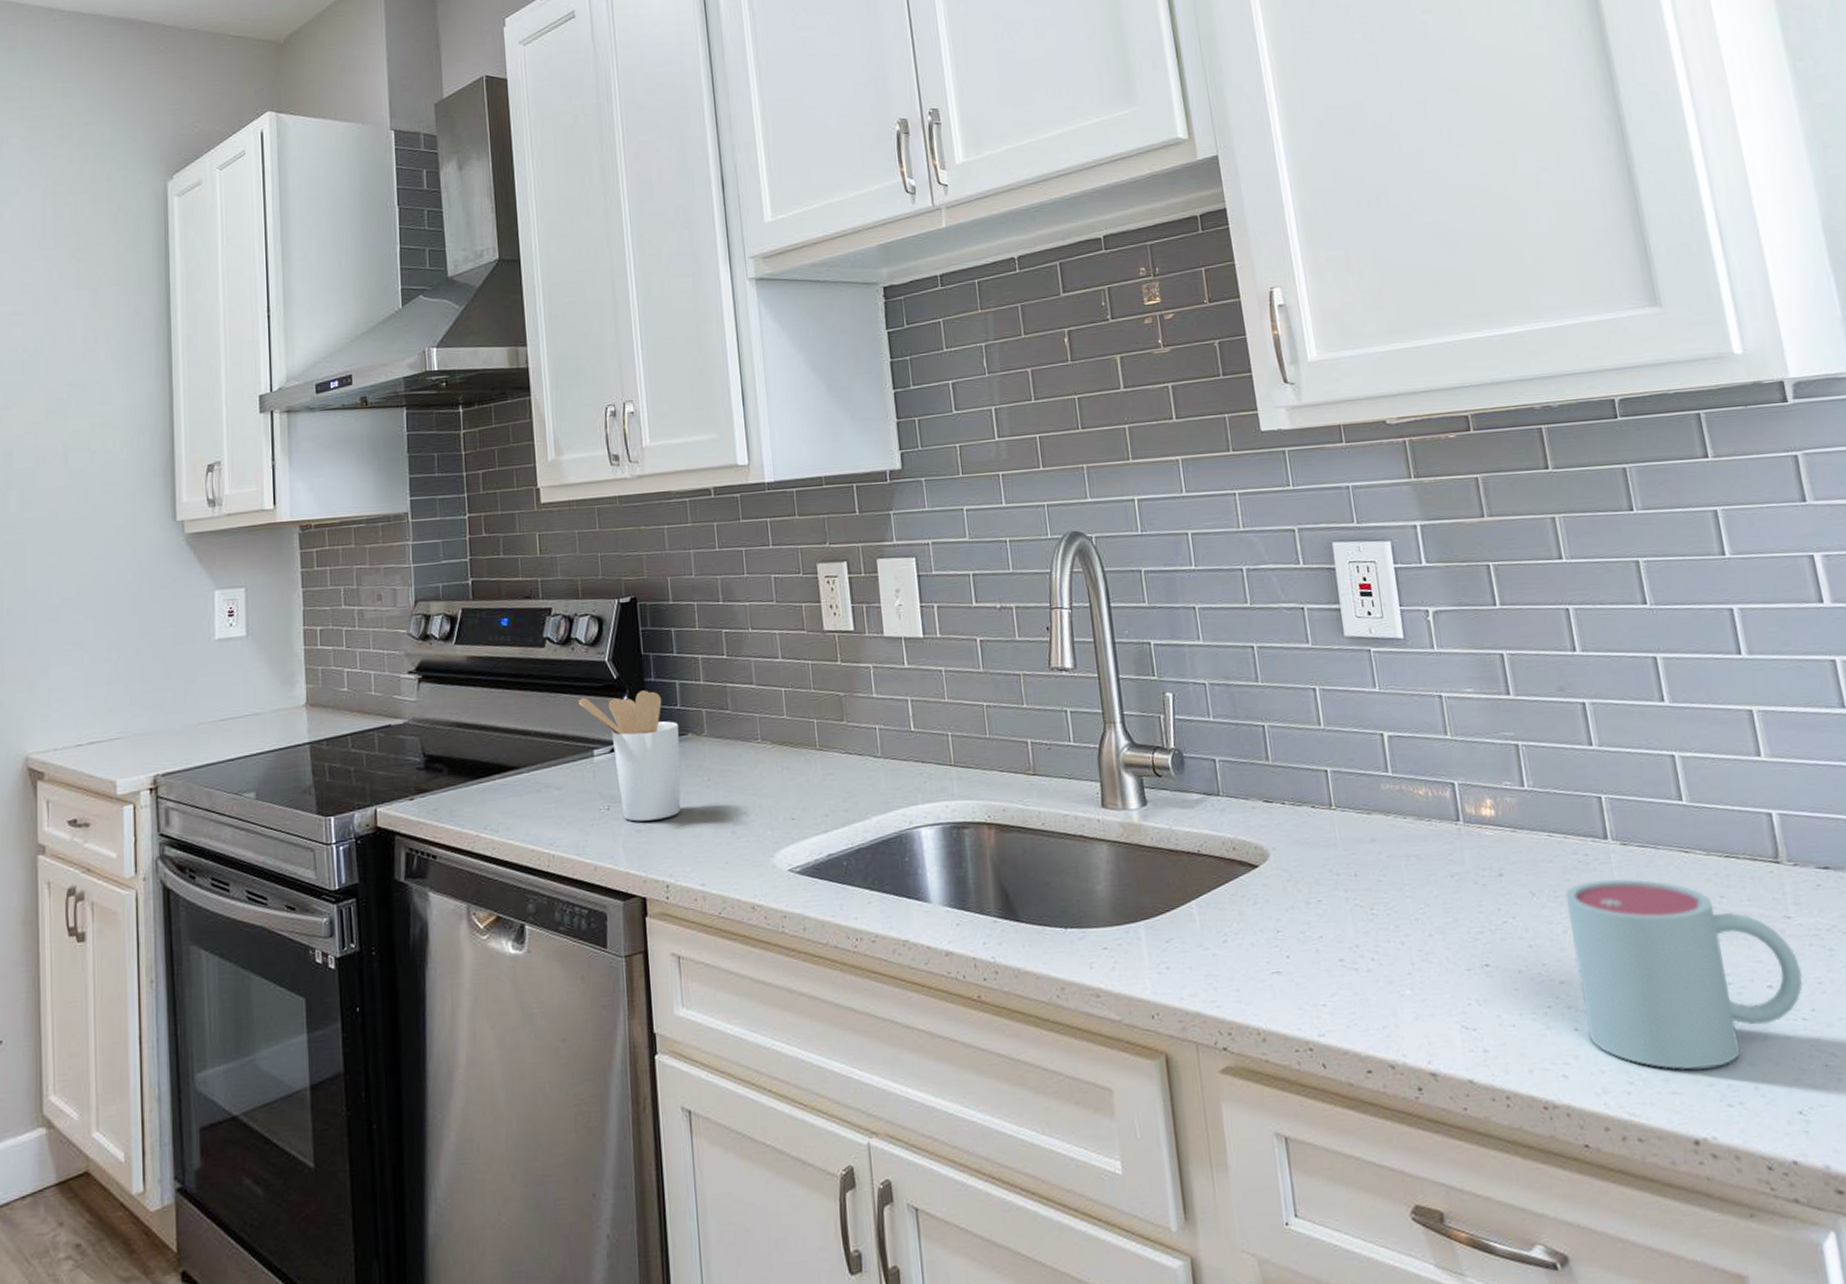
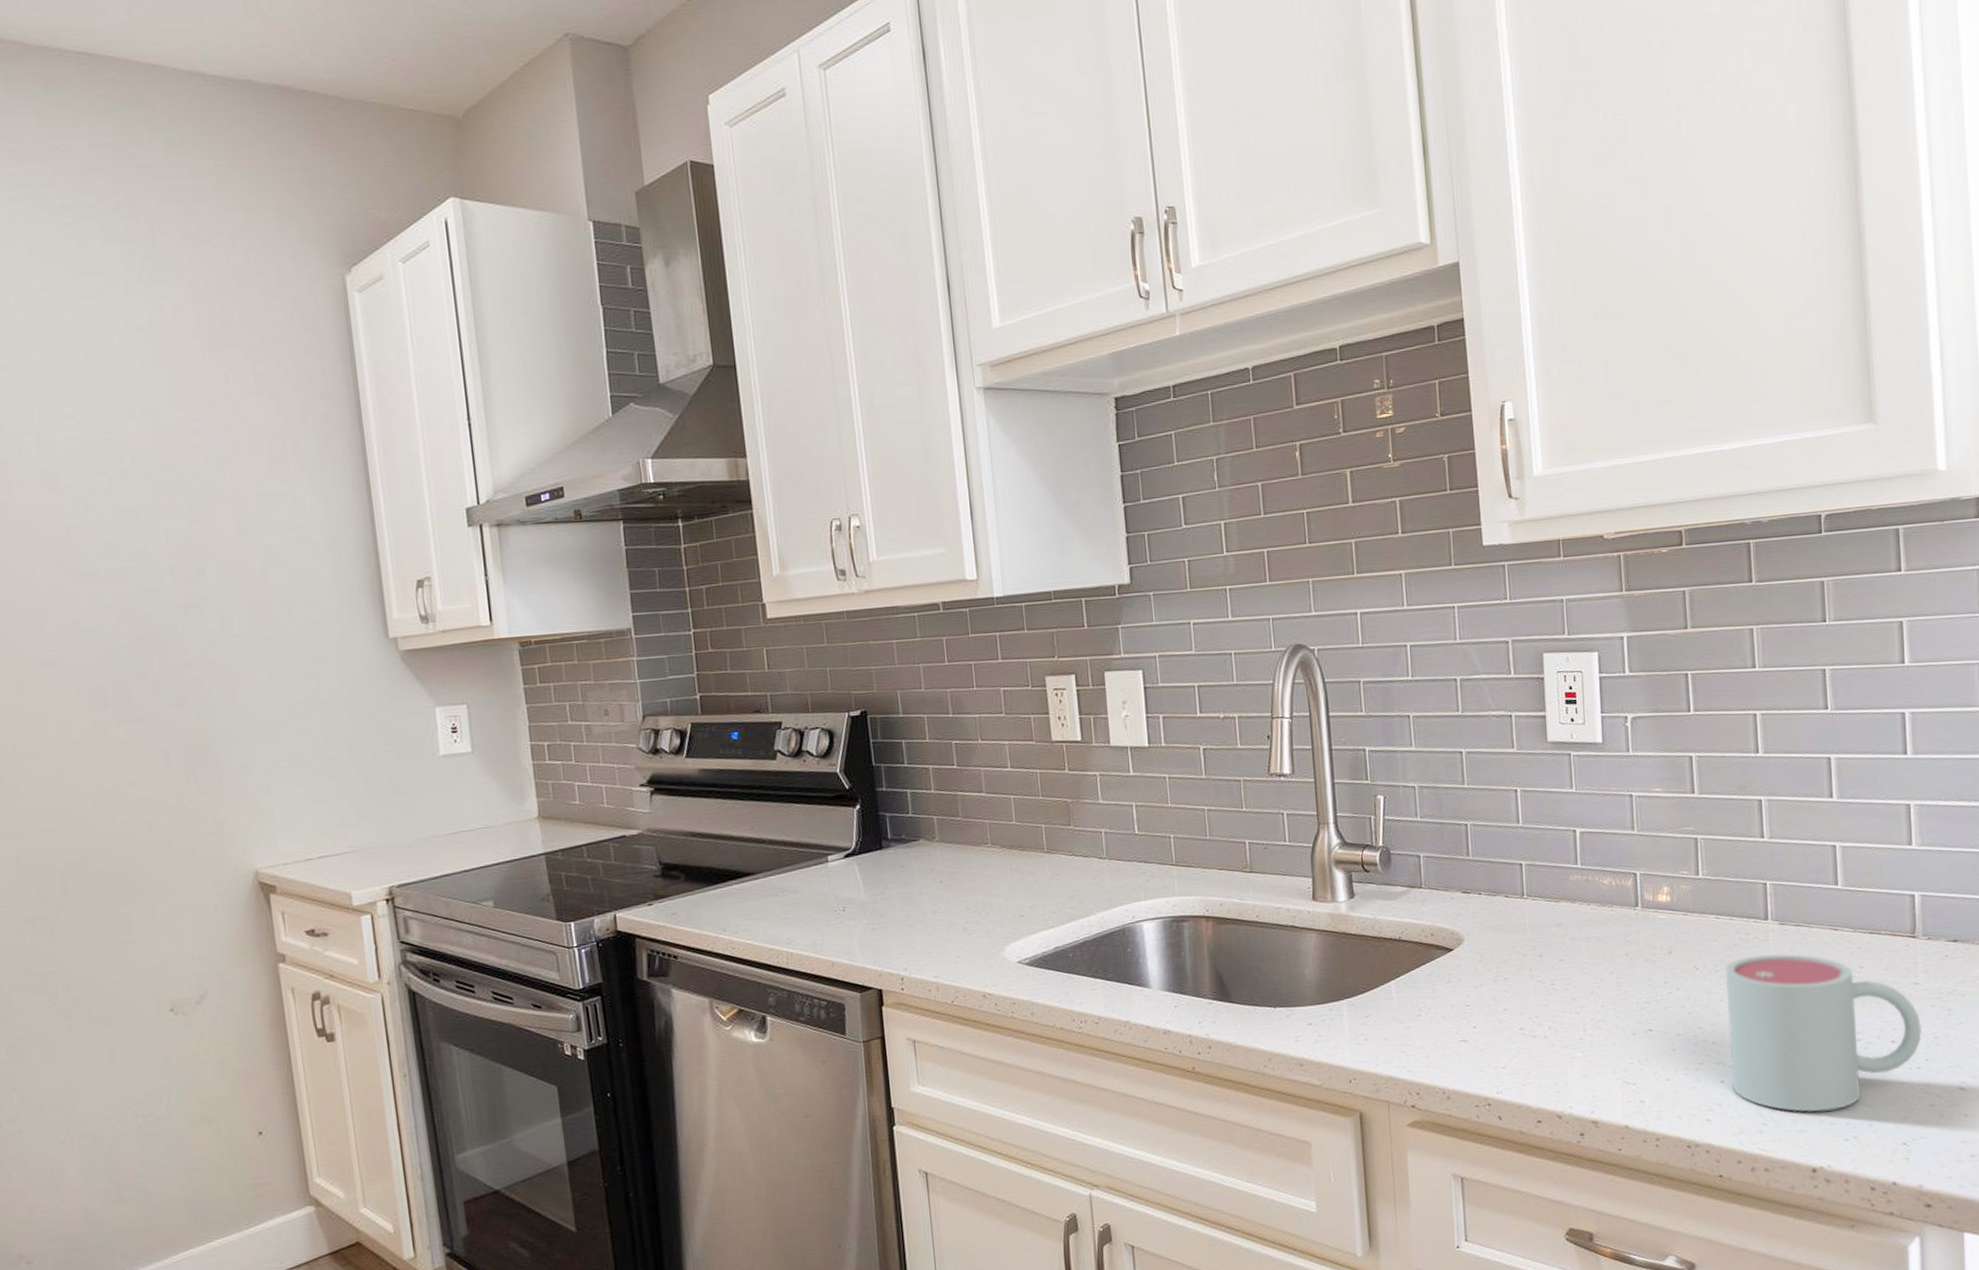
utensil holder: present [578,690,682,822] -> none [811,799,915,921]

